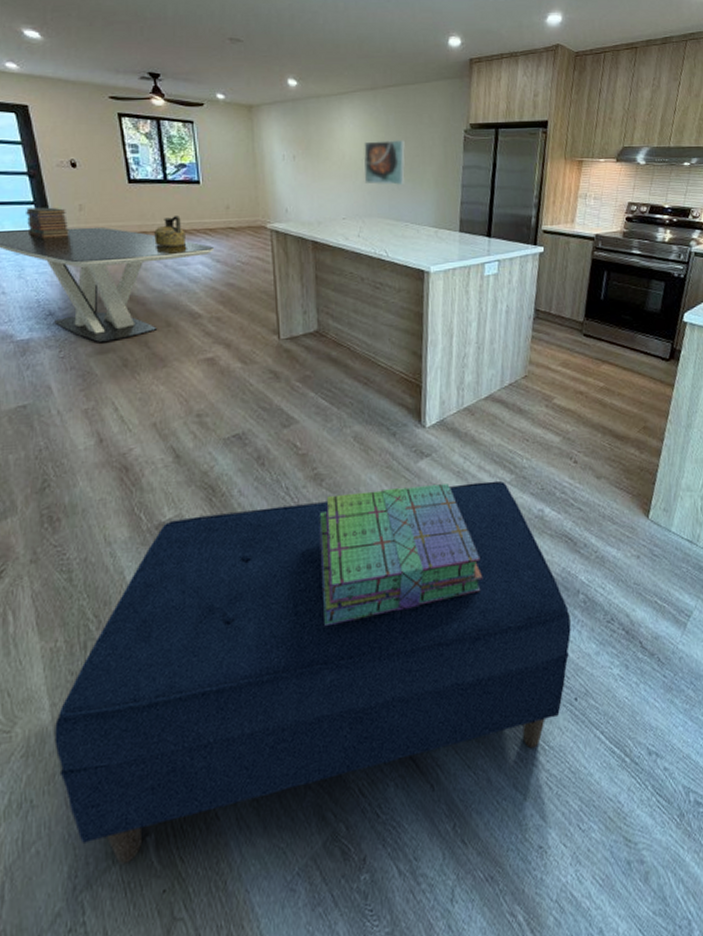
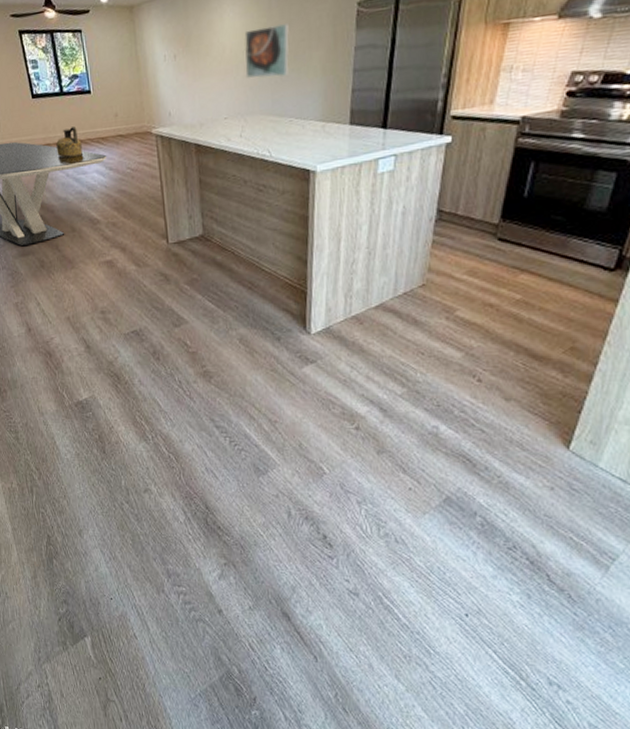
bench: present [54,480,571,864] -> none [16,392,465,652]
stack of books: present [319,484,484,627] -> none [209,391,370,506]

